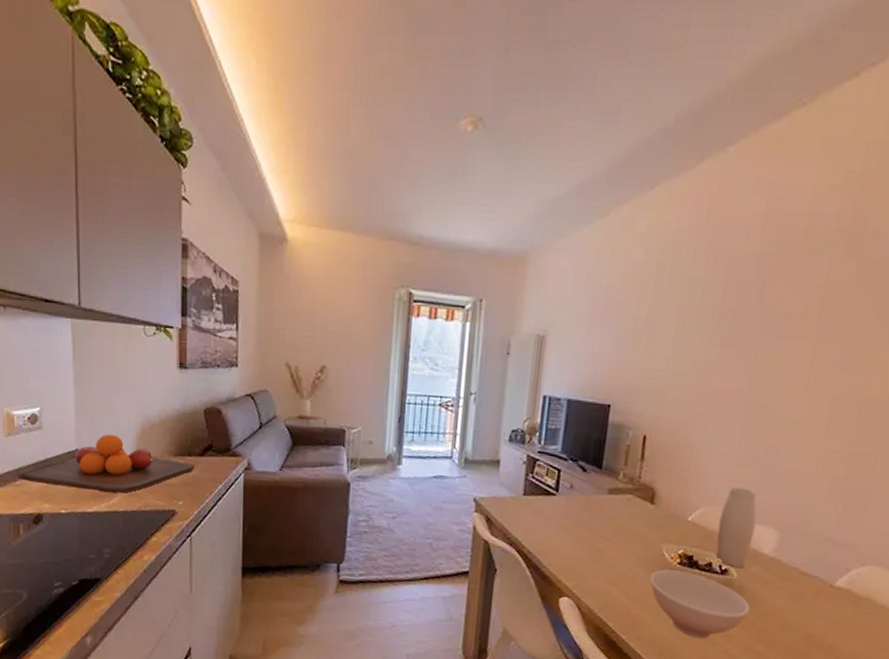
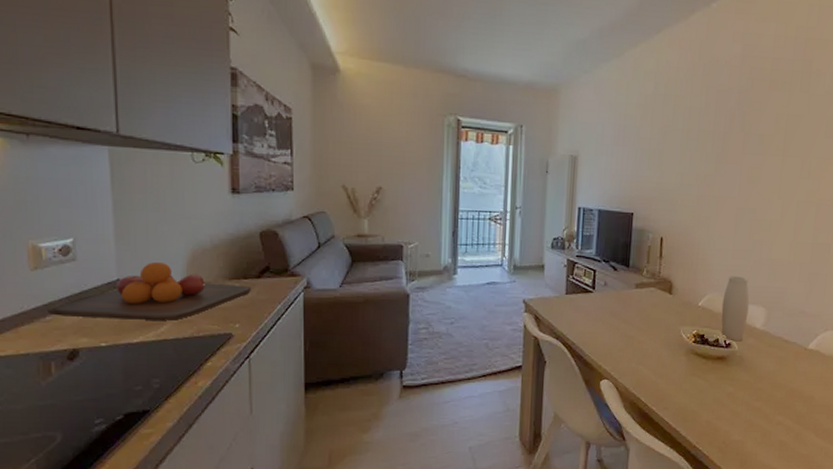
bowl: present [649,569,751,639] -> none [671,348,749,402]

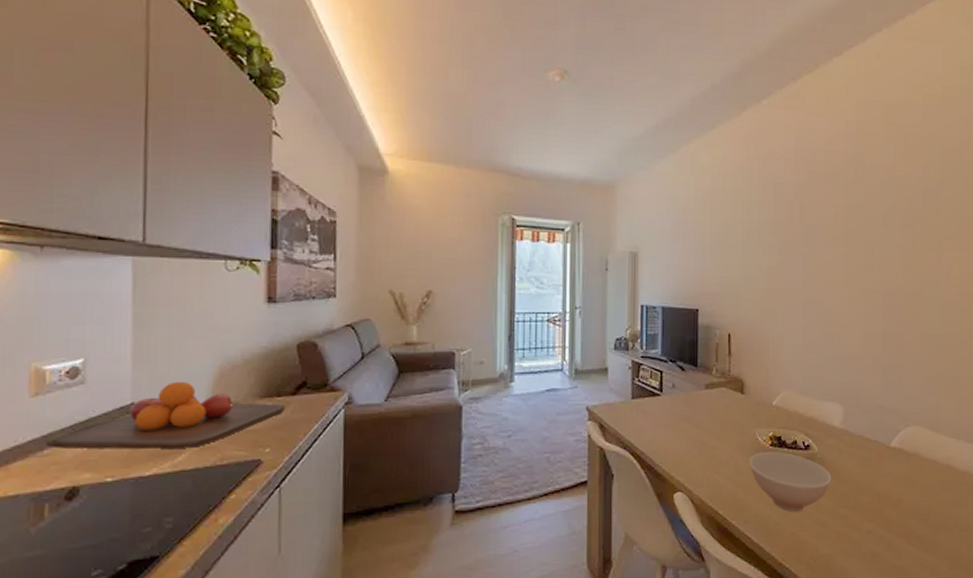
bowl: none [671,348,749,402] -> present [748,452,832,512]
vase: present [721,276,750,342] -> none [797,372,825,443]

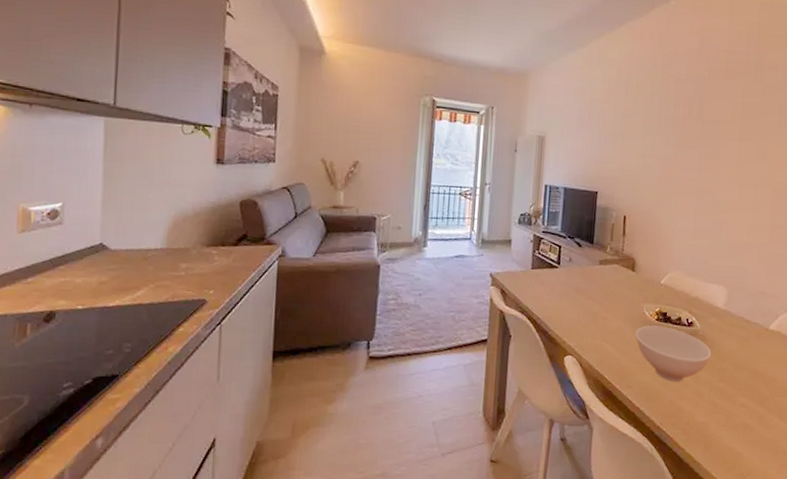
chopping board: present [46,382,285,449] -> none [29,228,228,285]

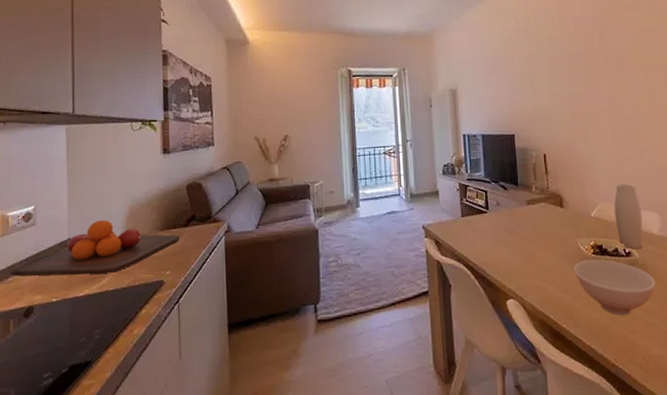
chopping board: none [29,228,228,285] -> present [10,220,180,277]
vase: none [683,255,711,321] -> present [614,184,643,250]

